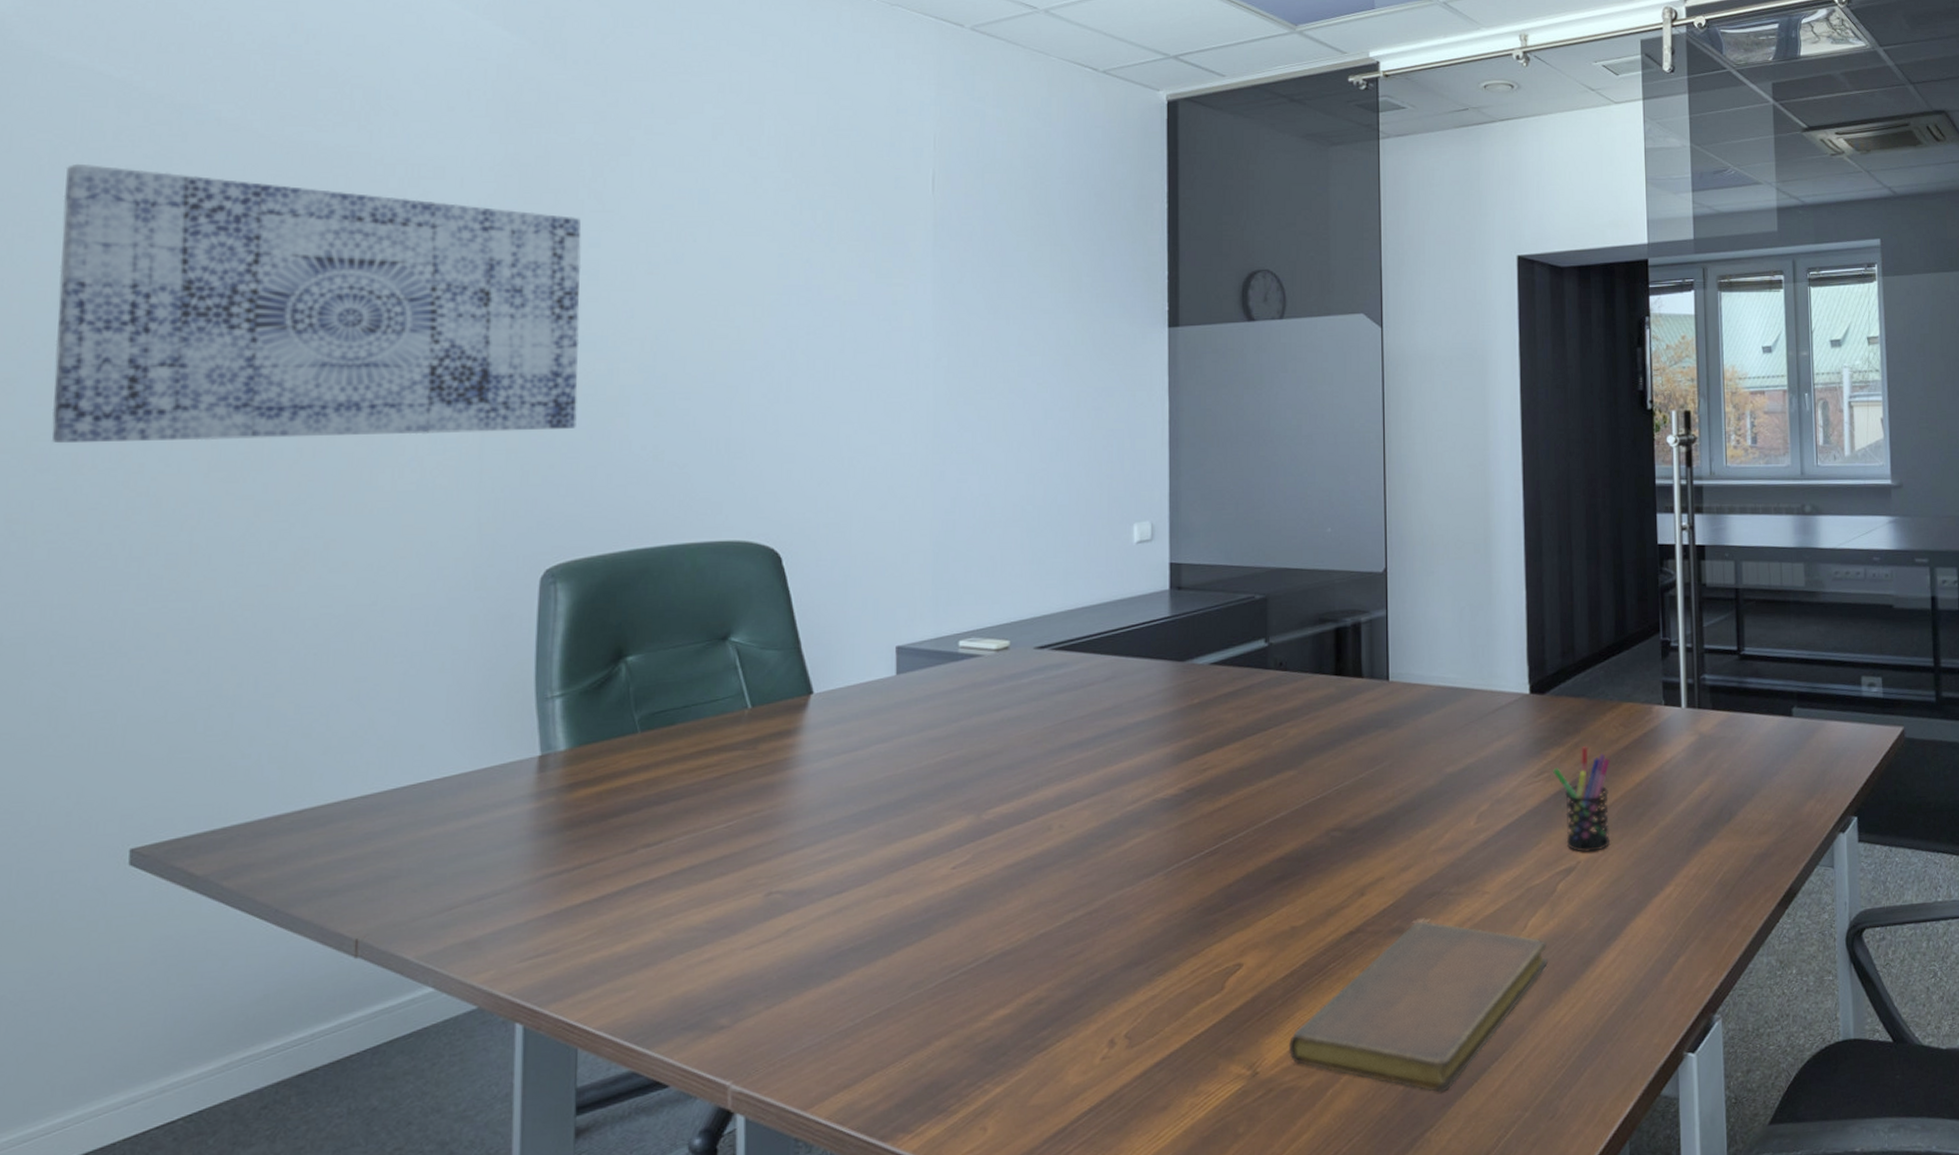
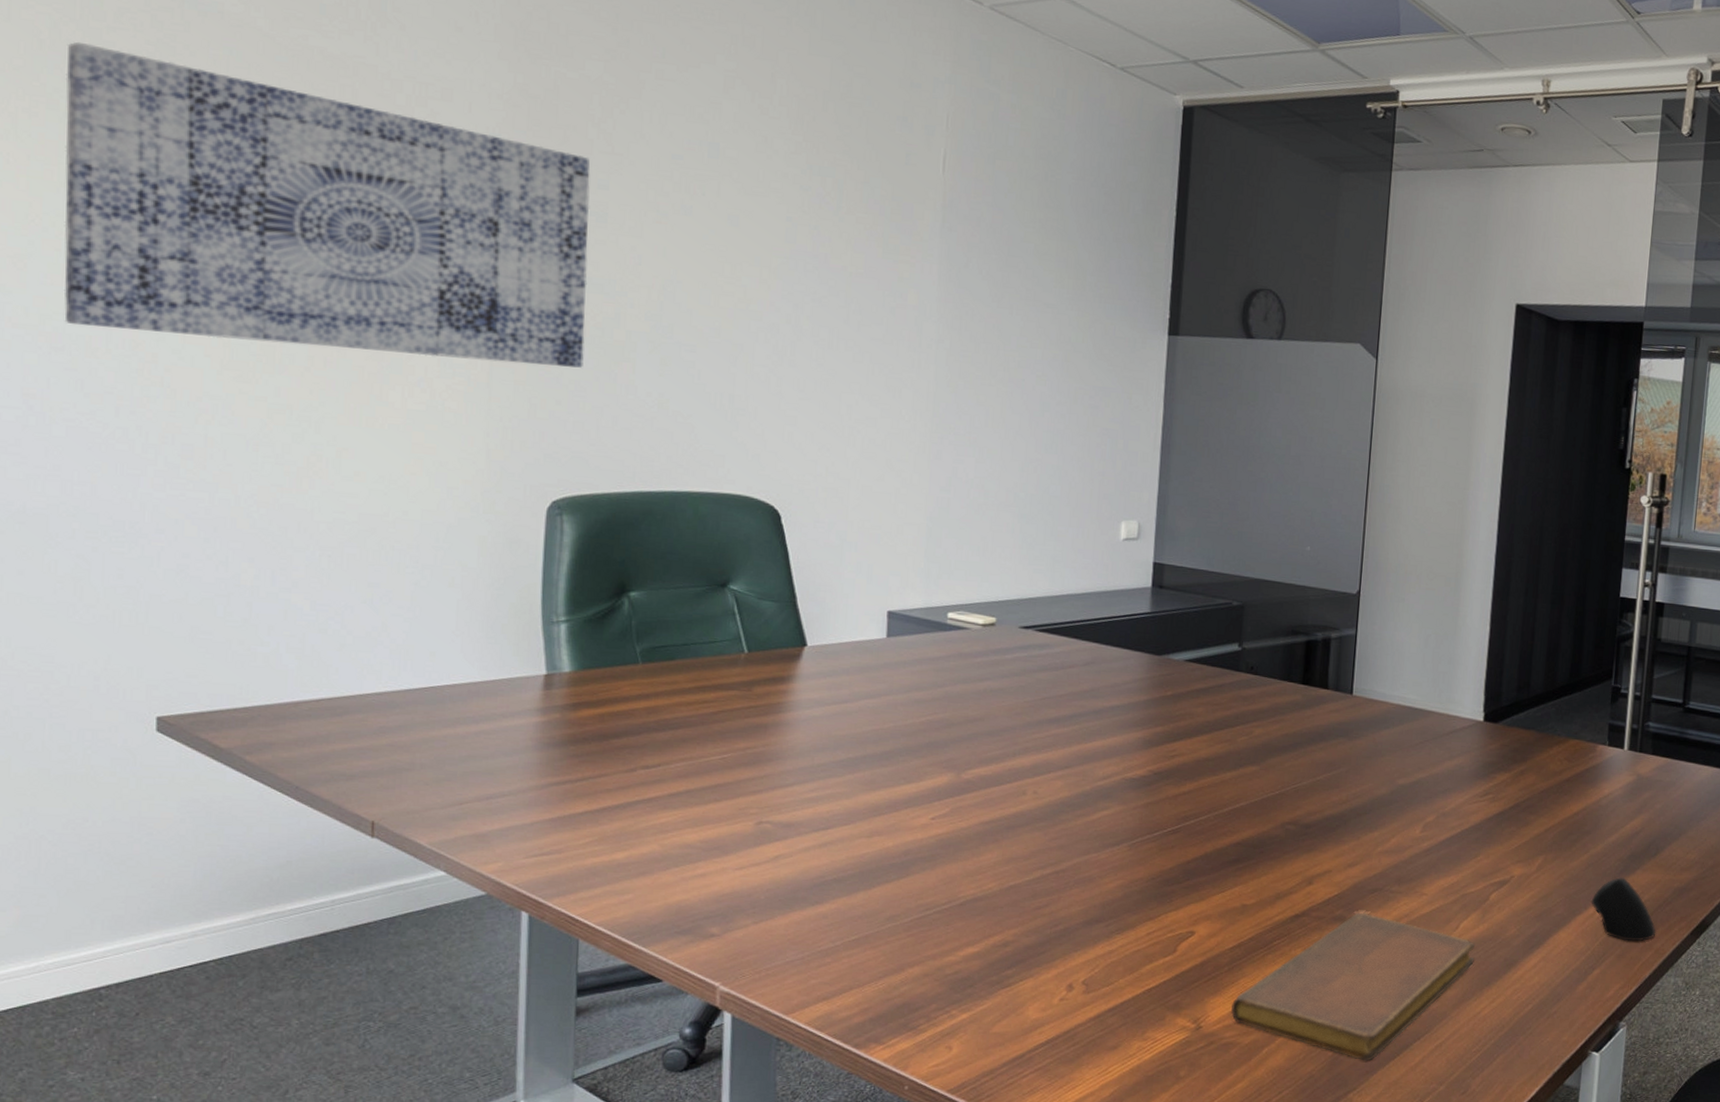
pen holder: present [1553,746,1611,852] -> none [1498,775,1552,869]
computer mouse: none [1666,849,1741,921] -> present [1591,877,1656,942]

